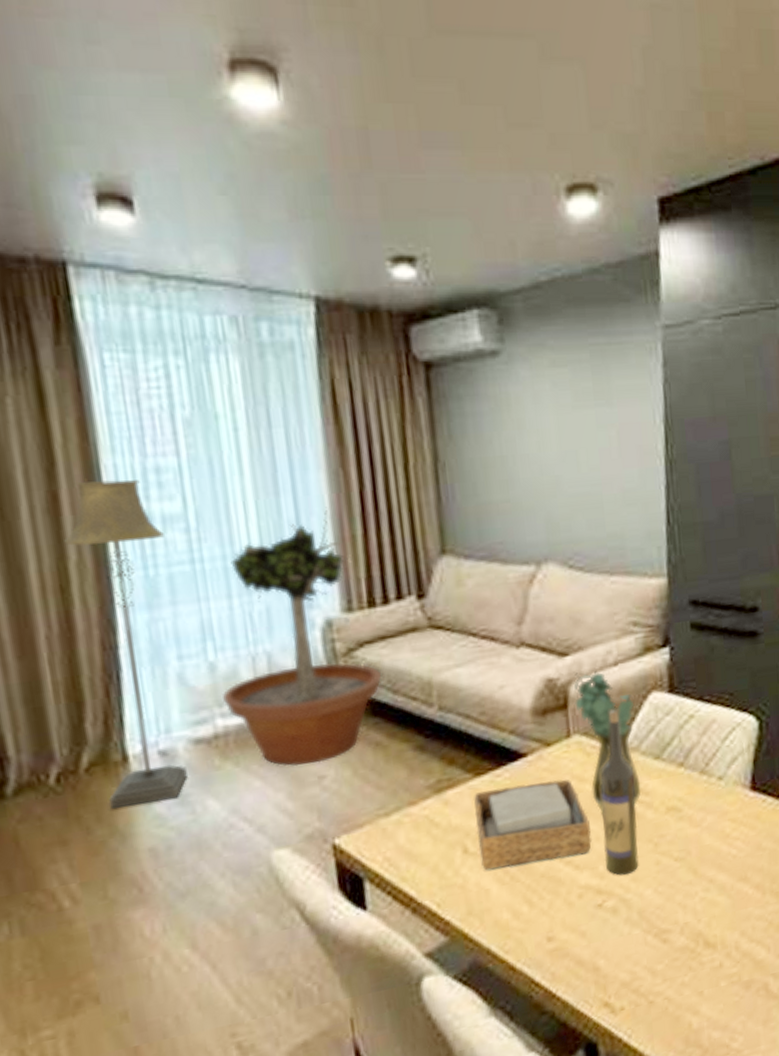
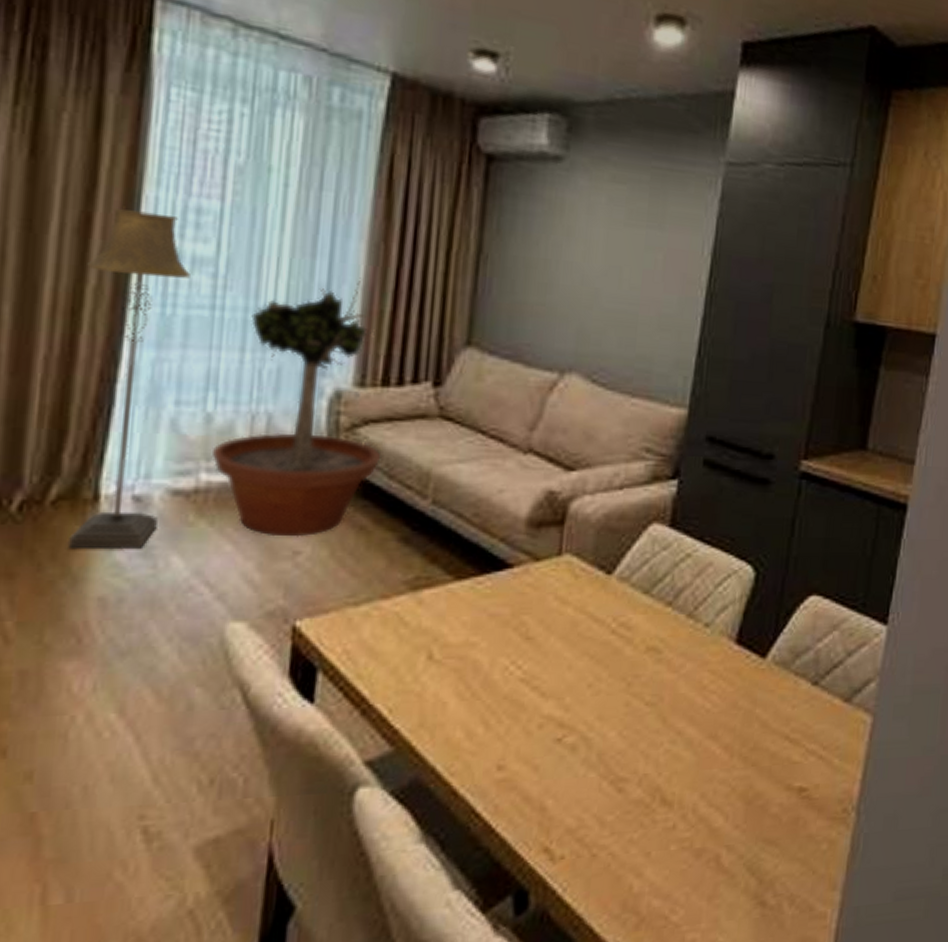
napkin holder: present [473,779,591,870] -> none [444,596,565,682]
vase: present [573,667,642,815] -> none [572,487,632,643]
wine bottle: present [600,709,639,876] -> none [572,534,620,712]

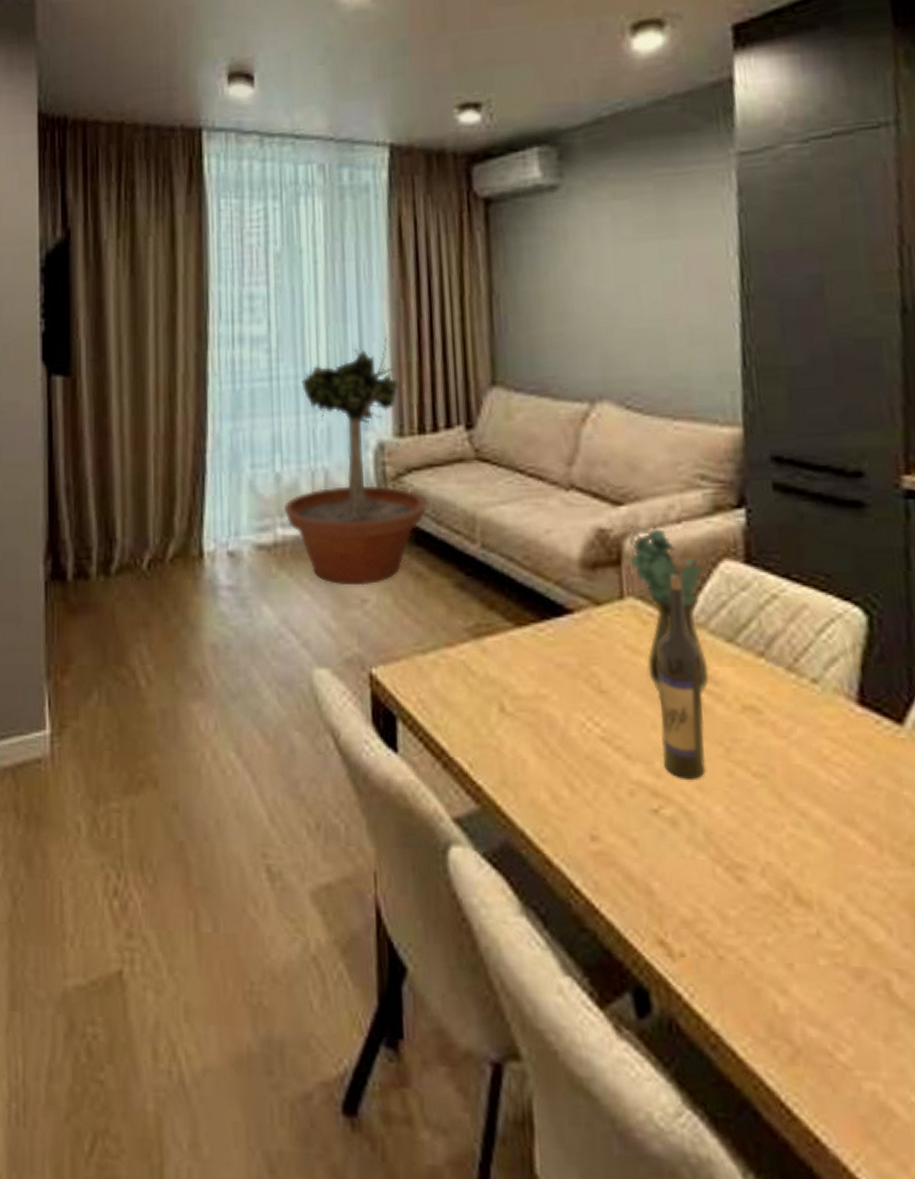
floor lamp: present [67,208,190,550] -> none [176,304,251,601]
vase: none [572,487,632,643] -> present [628,522,710,699]
wine bottle: none [572,534,620,712] -> present [658,574,706,781]

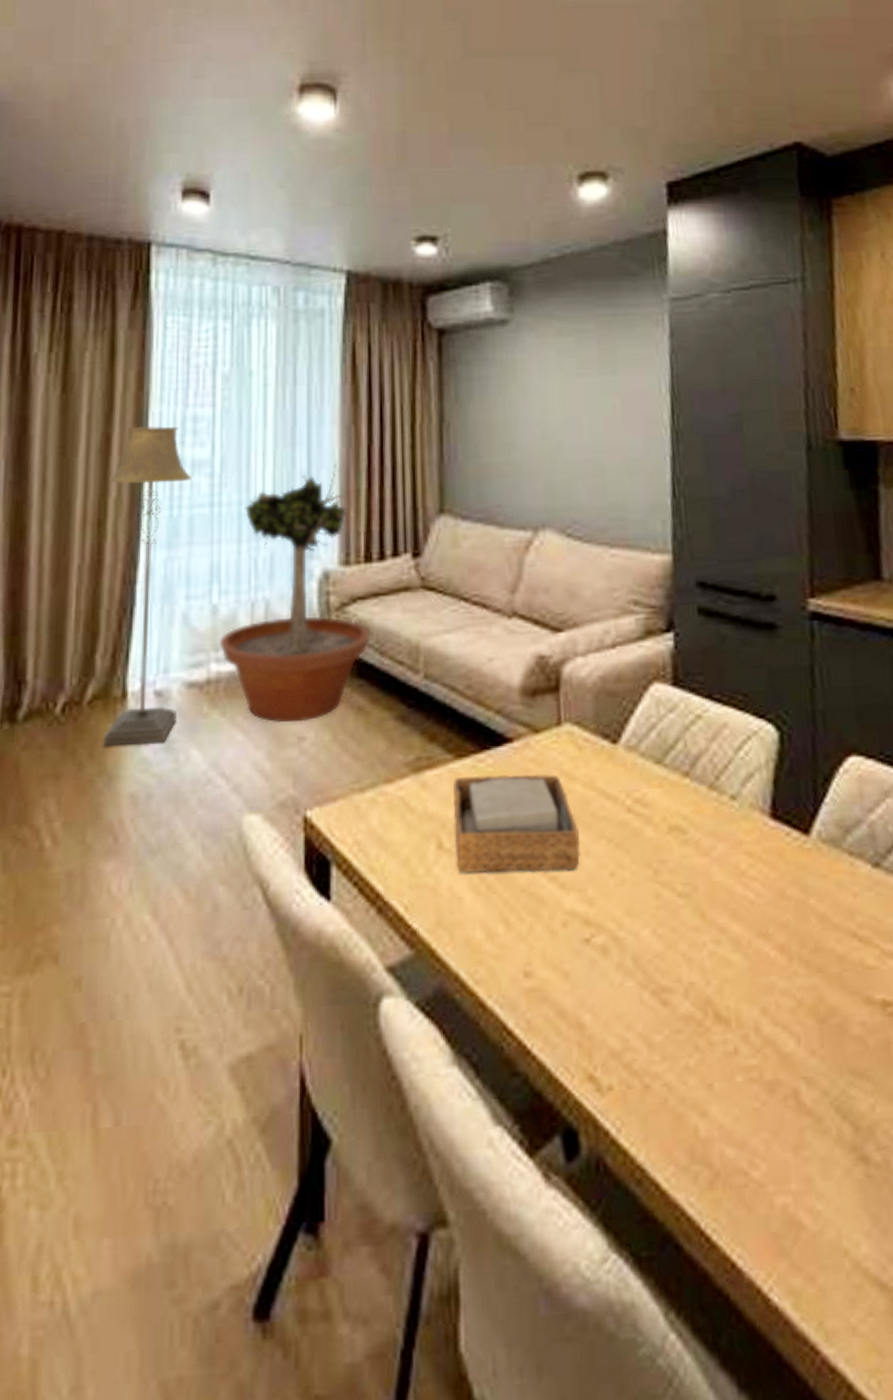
floor lamp: none [176,304,251,601] -> present [102,426,191,746]
napkin holder: none [512,644,646,742] -> present [452,773,580,873]
vase: present [628,522,710,699] -> none [566,648,640,825]
wine bottle: present [658,574,706,781] -> none [592,698,635,906]

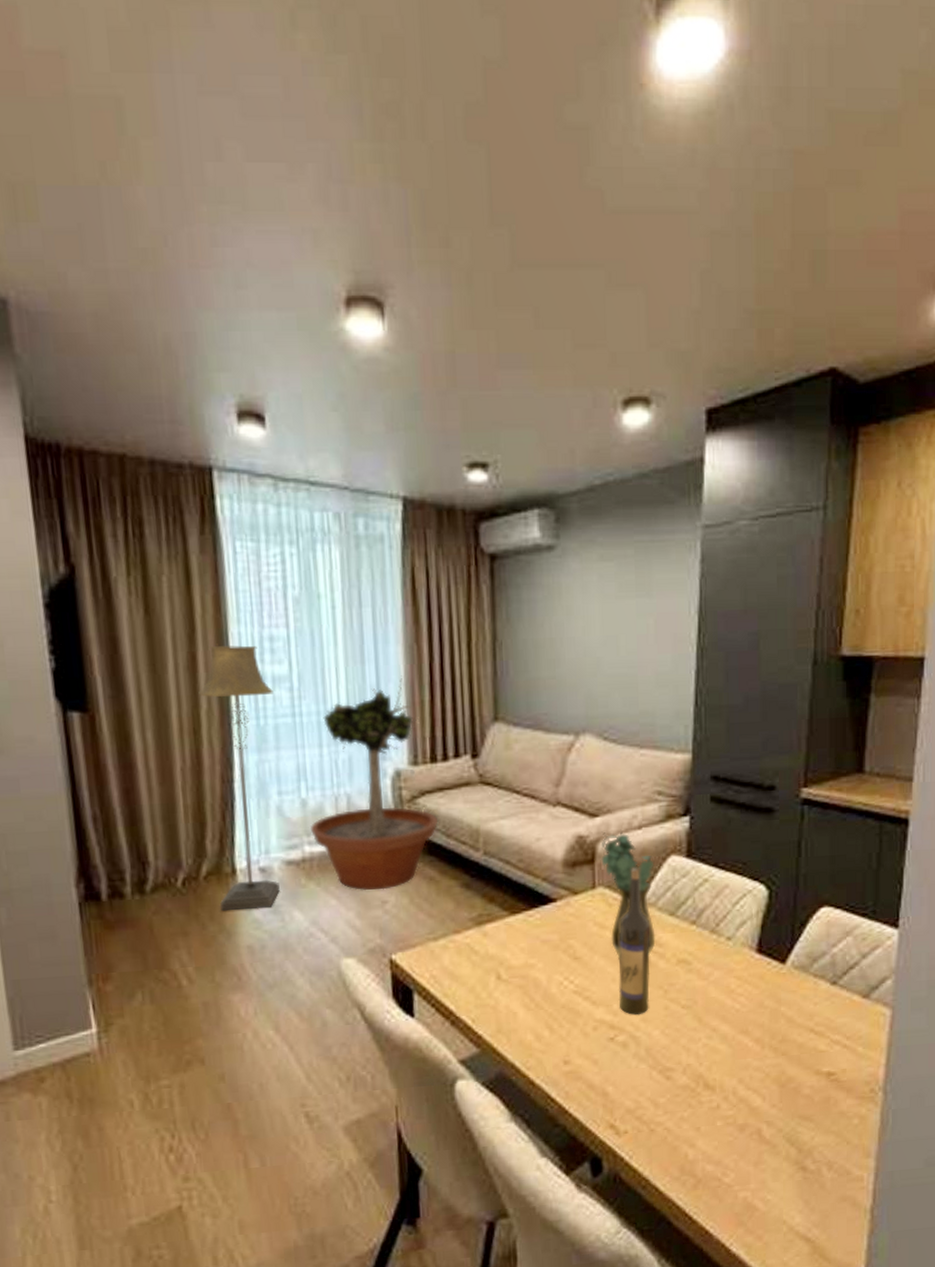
napkin holder: present [452,773,580,873] -> none [508,924,608,996]
vase: none [566,648,640,825] -> present [601,829,656,960]
wine bottle: none [592,698,635,906] -> present [618,868,650,1015]

